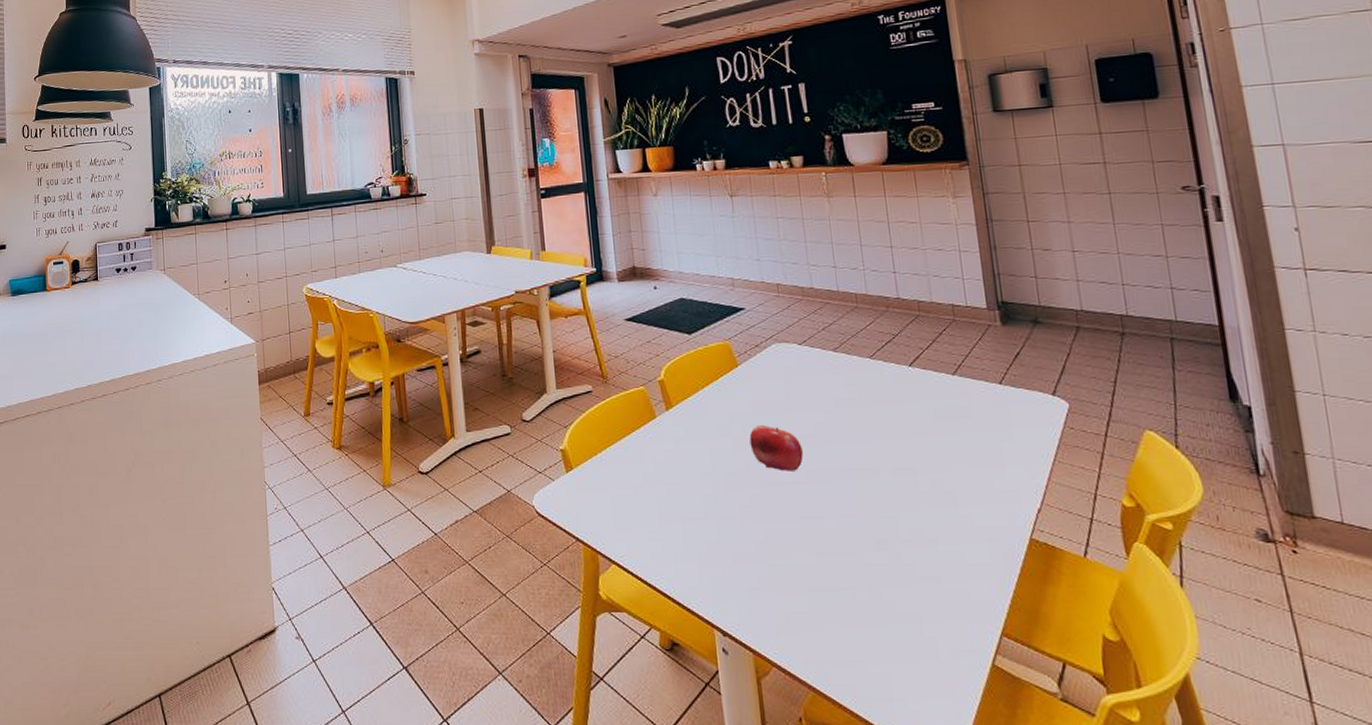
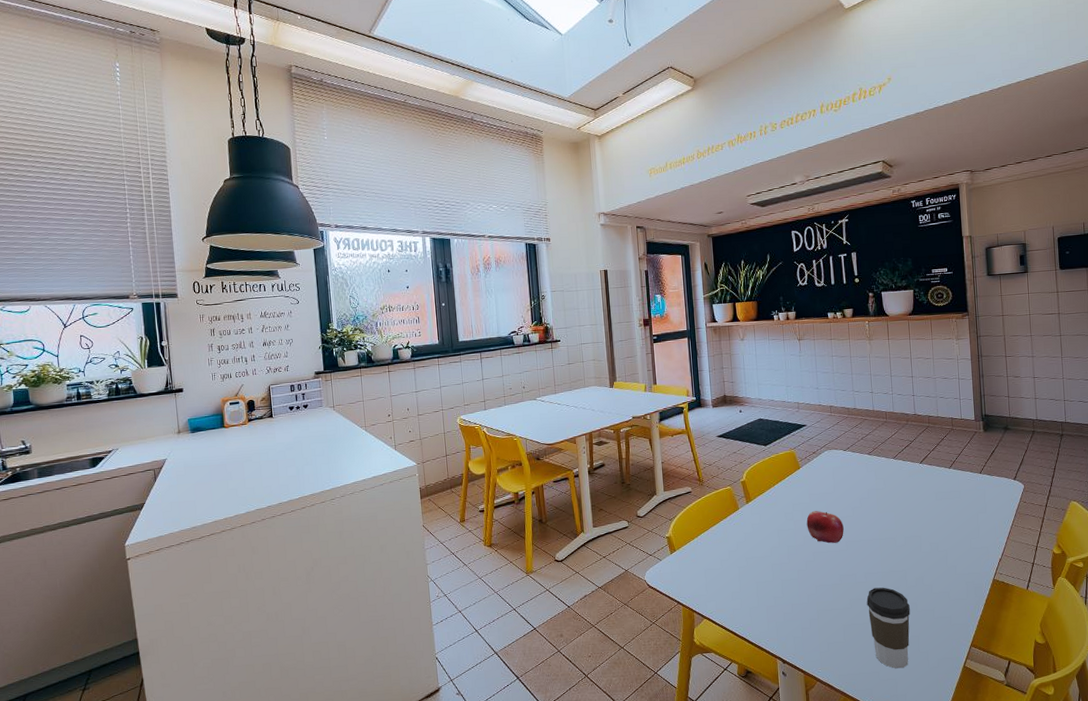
coffee cup: none [840,538,907,659] -> present [866,587,910,669]

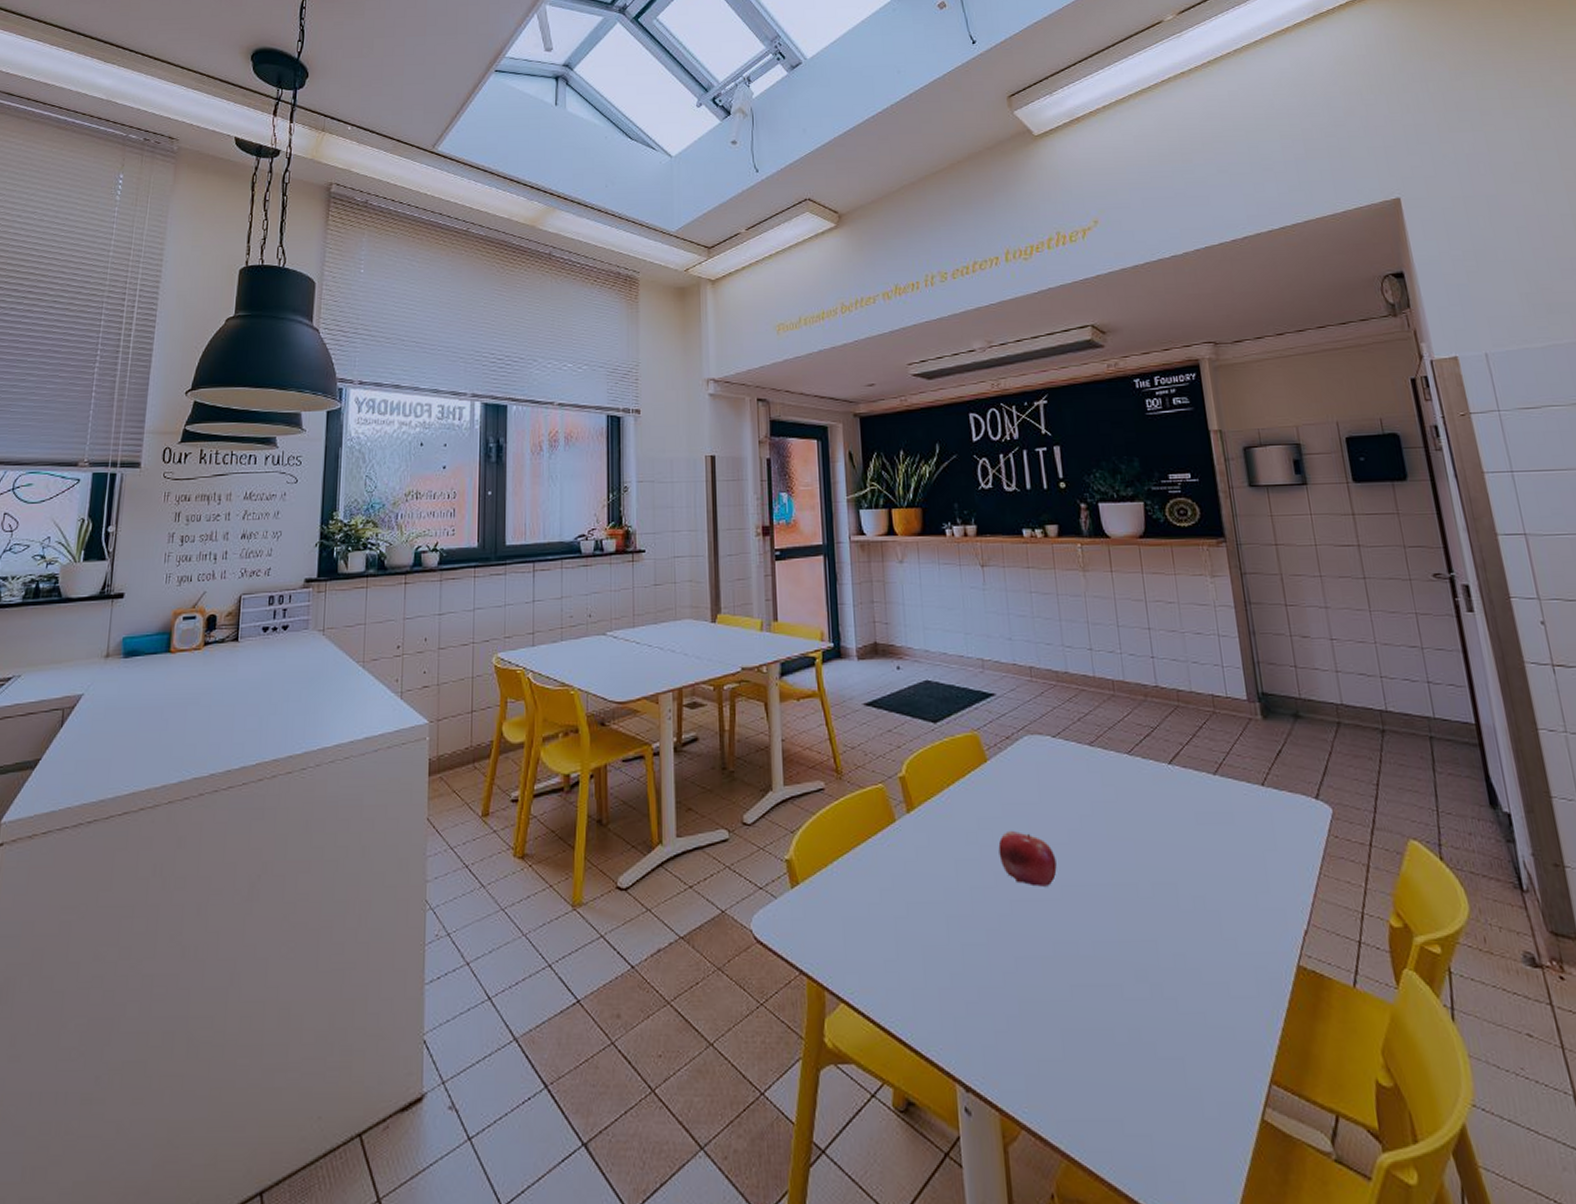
coffee cup: present [866,587,910,669] -> none [1096,967,1170,1116]

